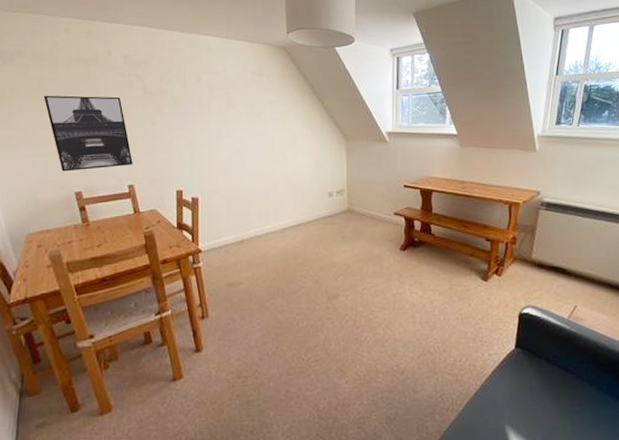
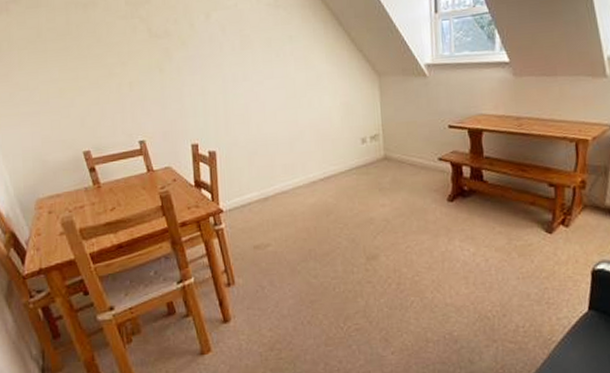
wall art: present [43,95,133,172] -> none [42,42,143,130]

